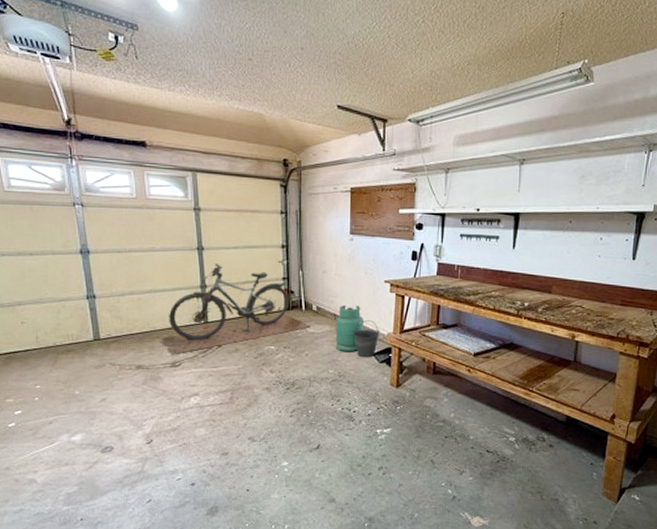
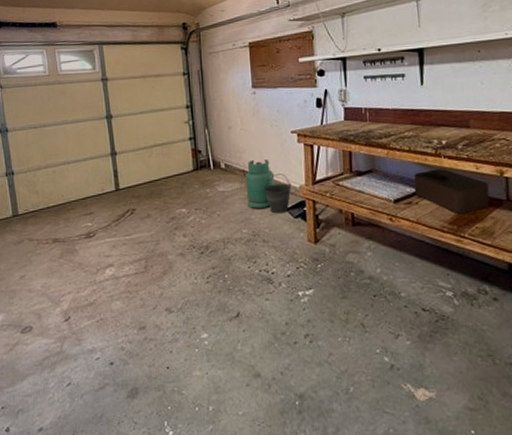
bicycle: present [160,264,311,354] -> none [74,130,220,225]
storage bin: none [493,328,560,371] -> present [414,168,490,214]

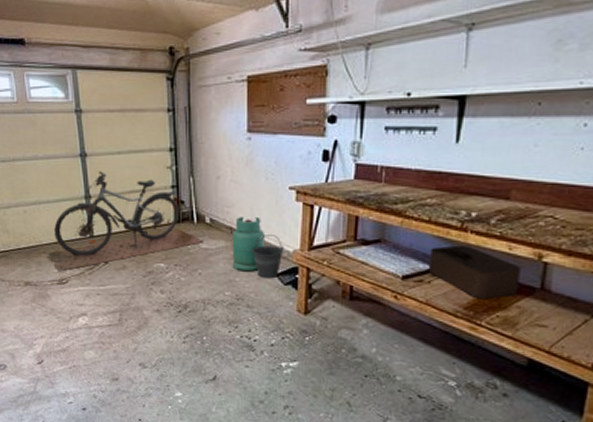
bicycle: none [74,130,220,225] -> present [46,171,204,271]

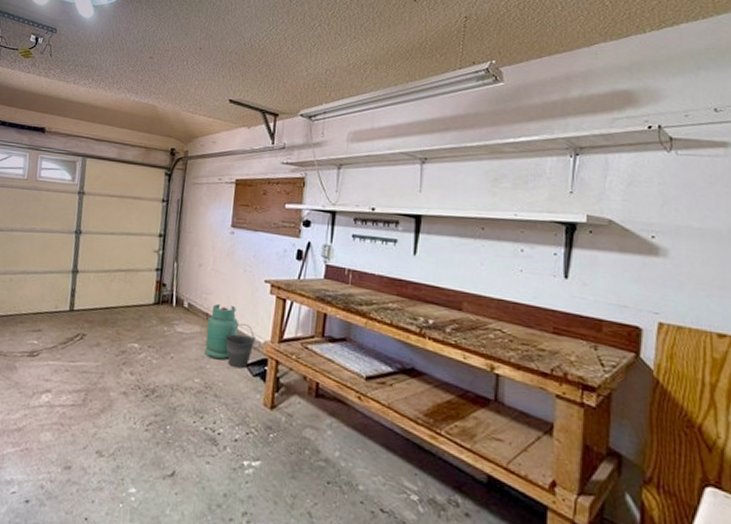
bicycle: present [46,171,204,271] -> none [22,248,180,343]
storage bin: present [428,245,521,300] -> none [390,349,475,408]

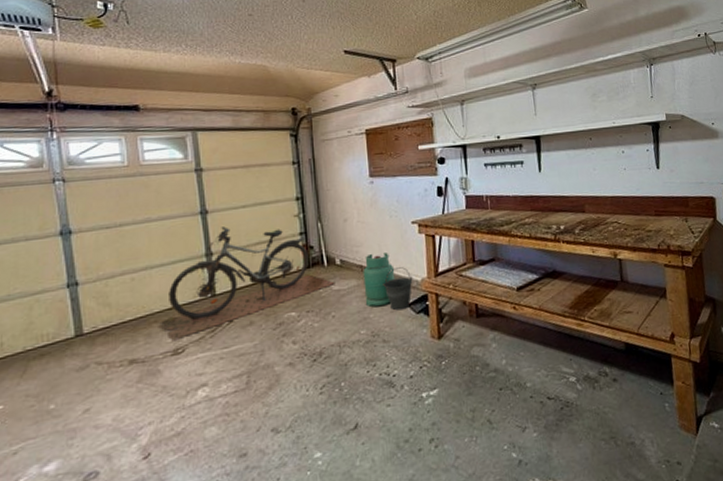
bicycle: none [22,248,180,343] -> present [158,226,335,340]

